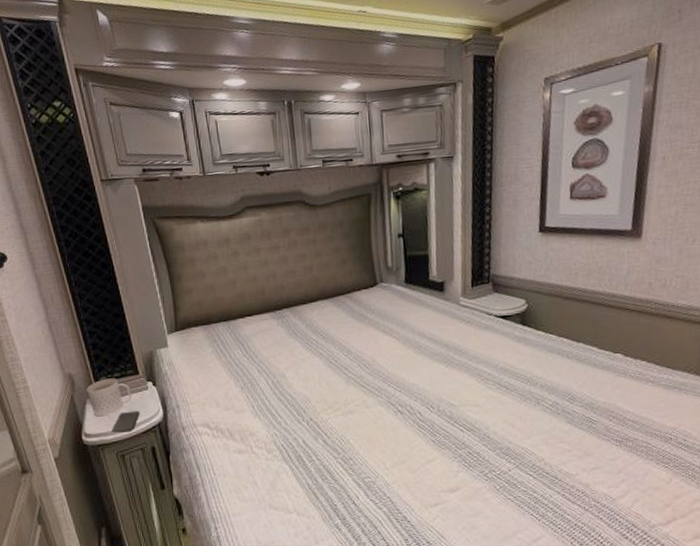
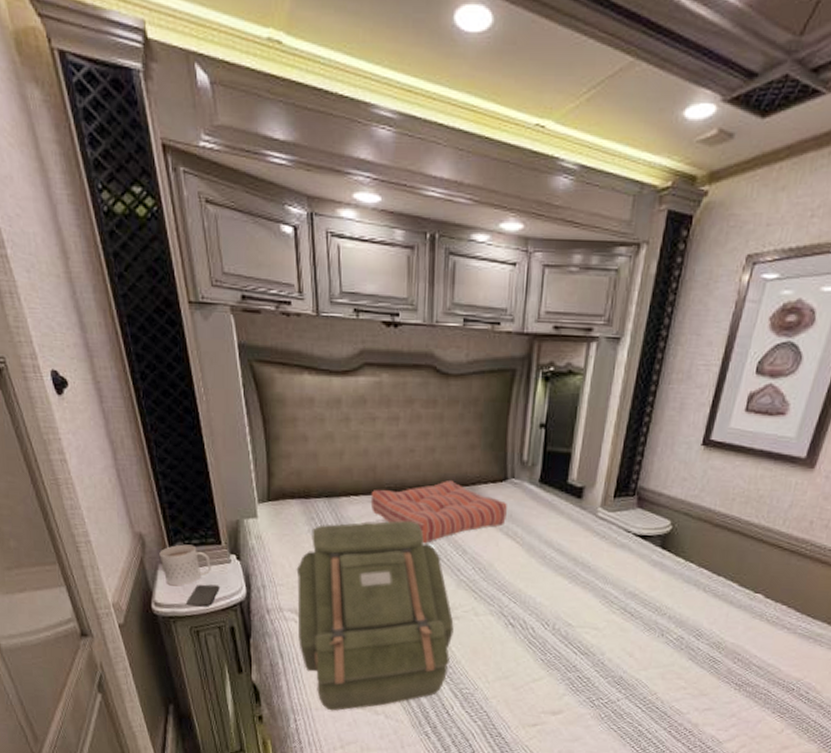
backpack: none [205,331,349,515] -> present [296,521,454,711]
seat cushion: none [262,291,381,350] -> present [370,479,507,544]

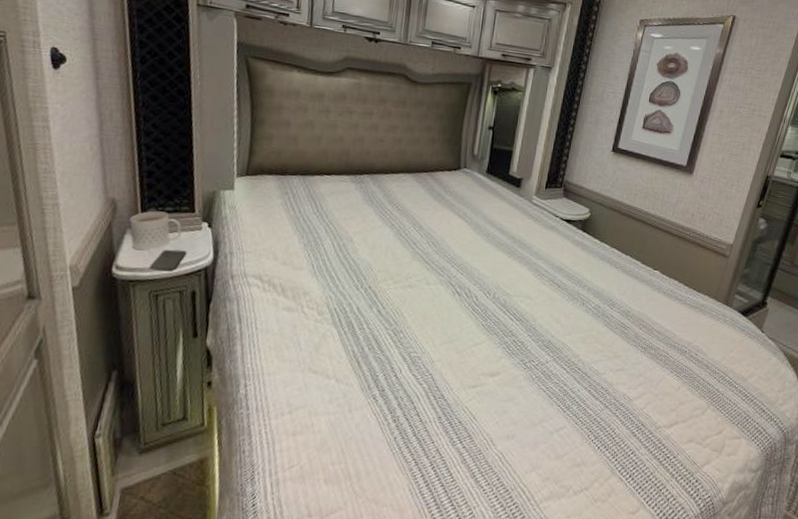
backpack: present [296,521,454,711] -> none [259,198,408,376]
seat cushion: present [370,479,507,544] -> none [341,166,459,220]

